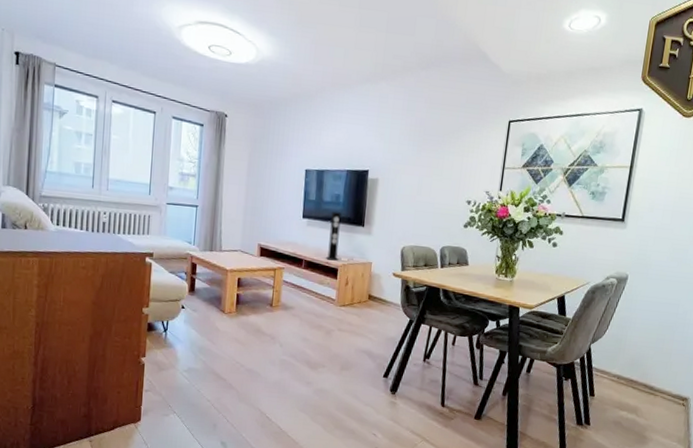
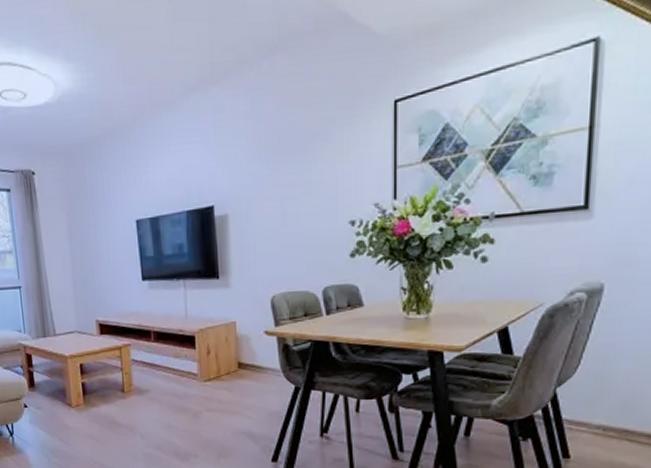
speaker: present [326,211,353,261] -> none [176,266,212,327]

